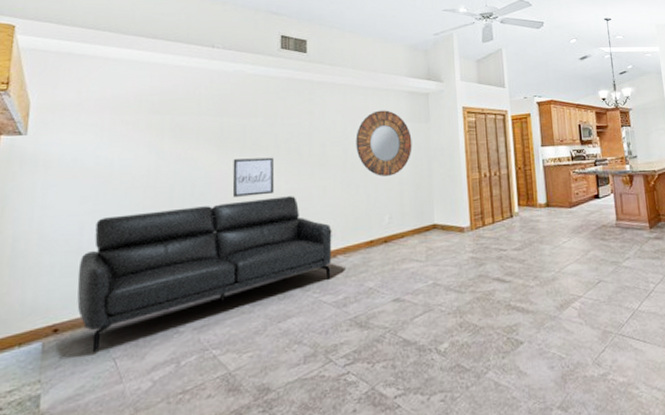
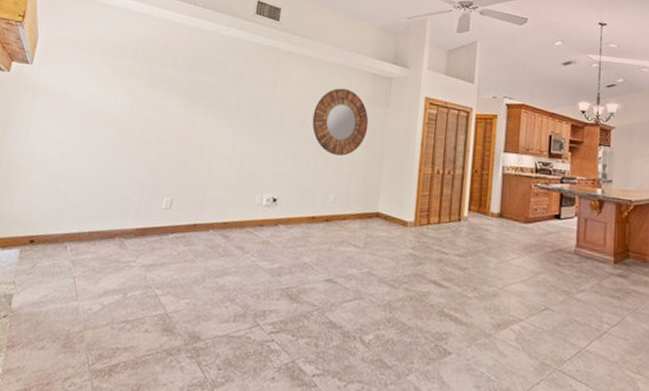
sofa: present [77,196,332,352] -> none [51,149,278,268]
wall art: present [232,157,275,197] -> none [193,114,234,154]

